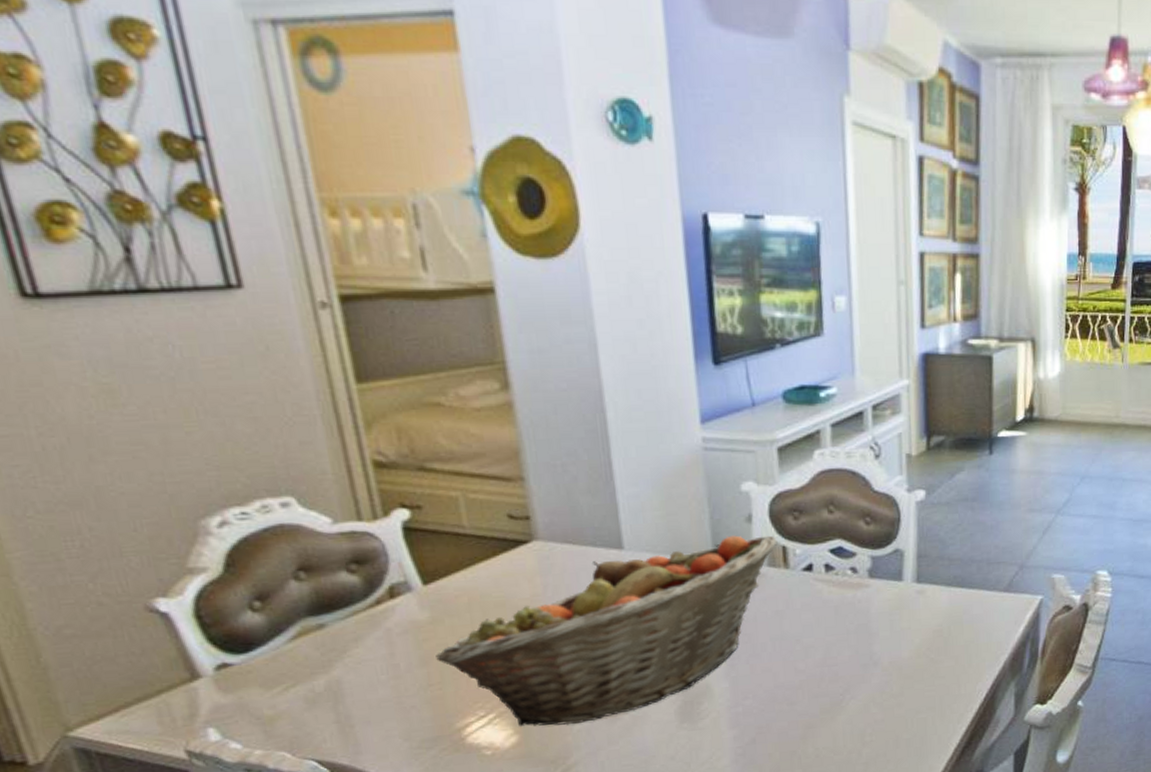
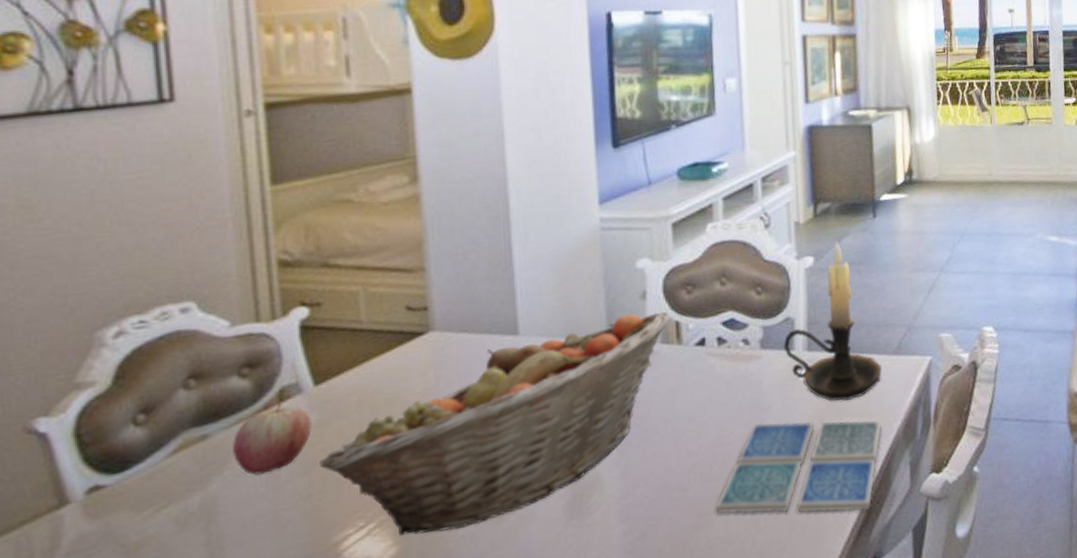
apple: none [349,598,426,664] -> present [233,402,313,476]
drink coaster: none [823,647,988,734] -> present [715,419,882,514]
candle holder: none [892,476,992,633] -> present [783,241,883,401]

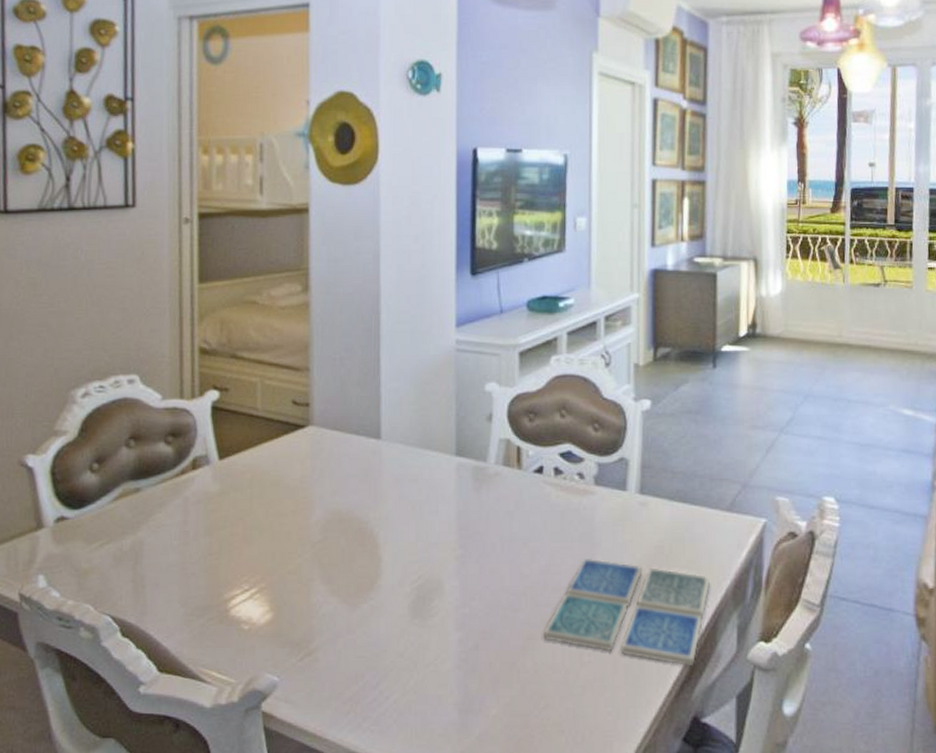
apple: present [233,402,313,476] -> none [157,469,216,529]
fruit basket: present [319,311,671,536] -> none [218,433,513,608]
candle holder: present [783,241,883,401] -> none [616,388,715,551]

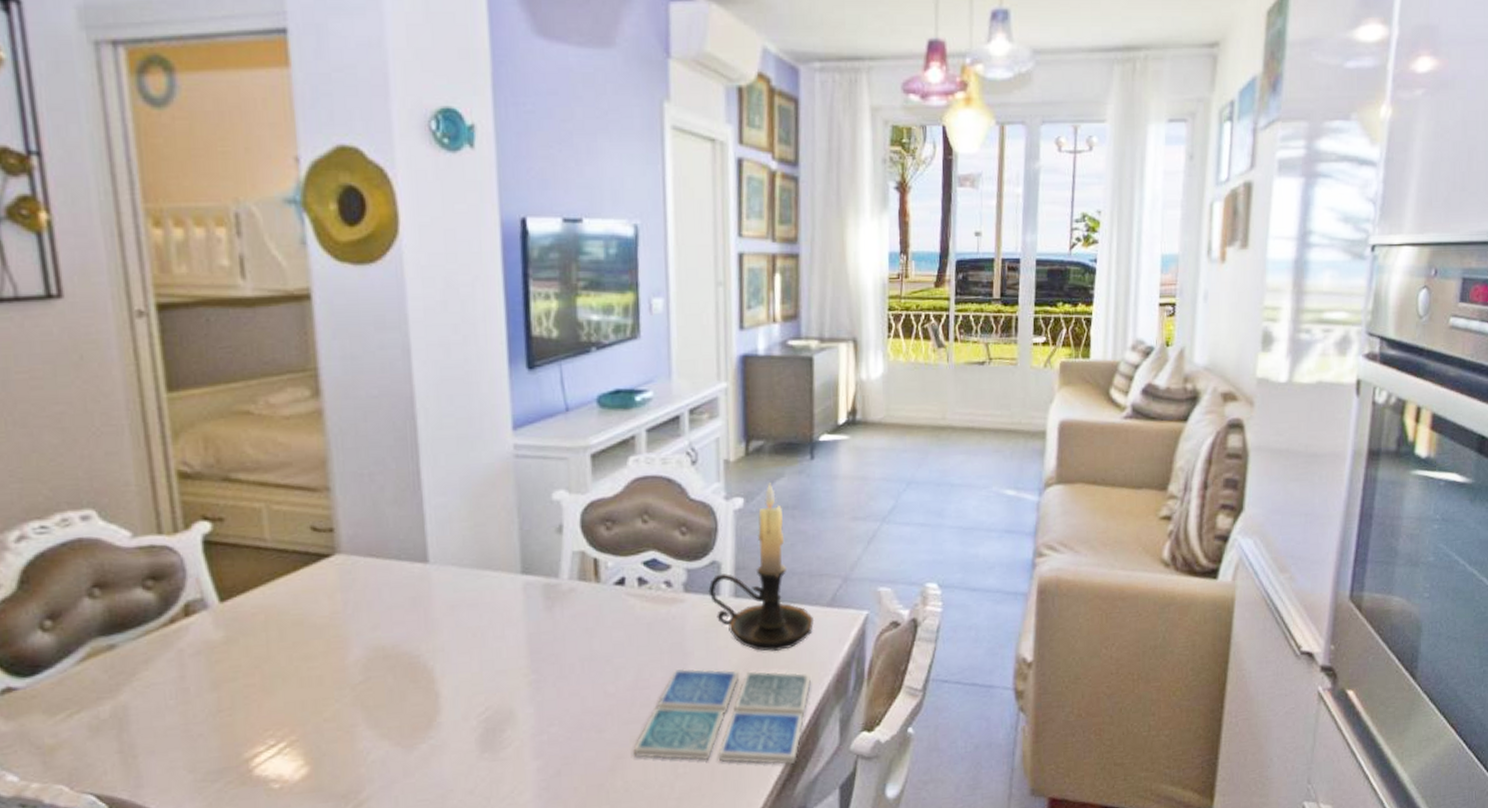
candle holder: none [616,388,715,551] -> present [708,483,815,652]

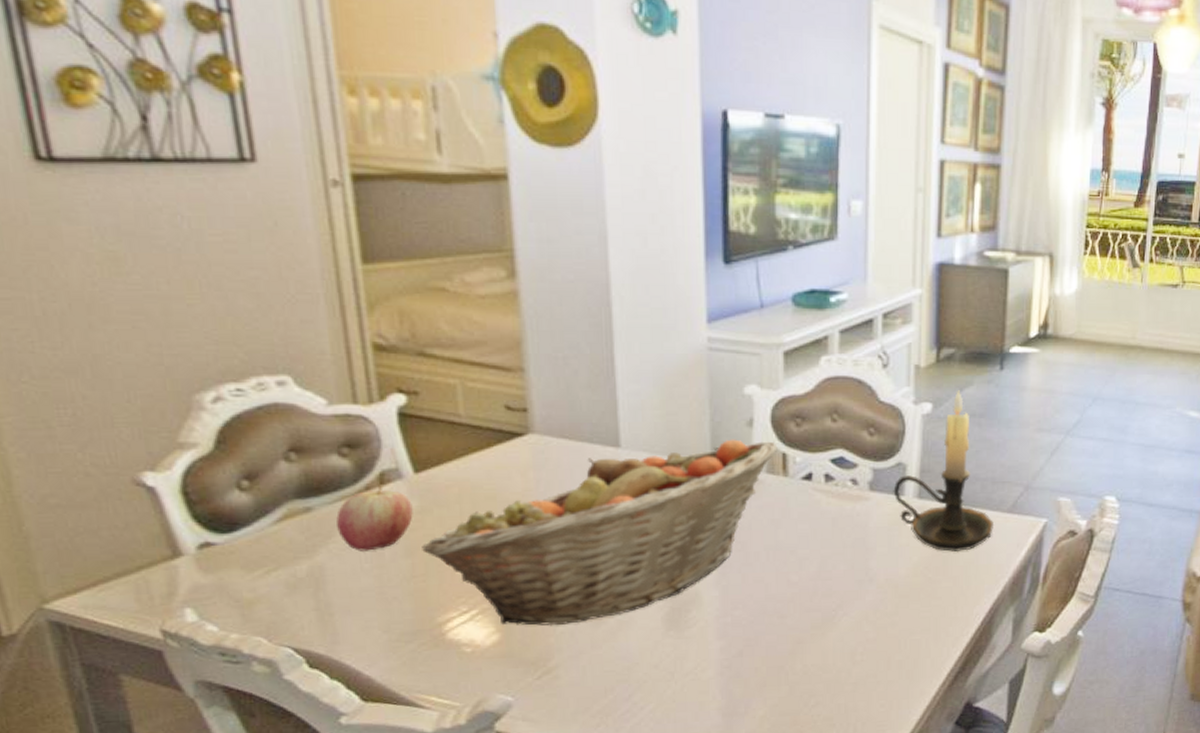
apple: none [140,616,220,688] -> present [336,485,414,551]
fruit basket: none [228,547,589,757] -> present [422,439,778,626]
drink coaster: present [633,668,811,765] -> none [813,562,987,659]

